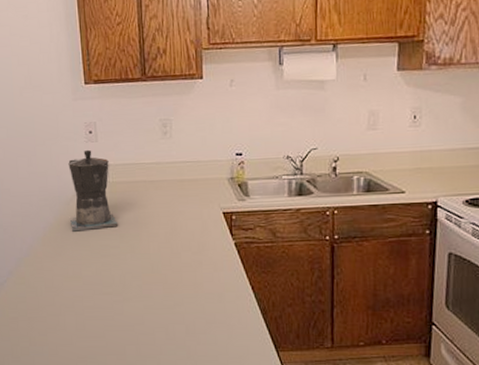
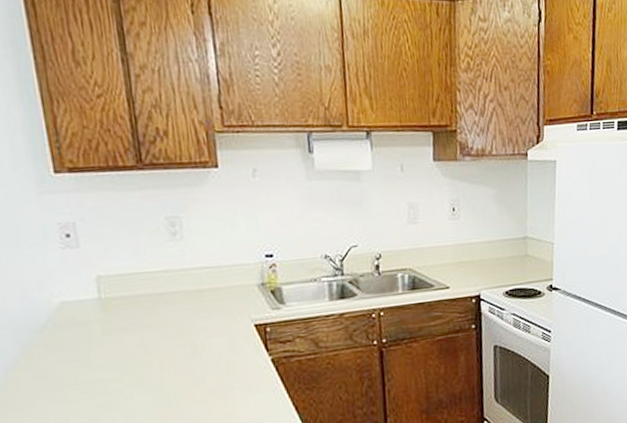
coffee maker: present [68,149,117,232] -> none [37,258,117,367]

